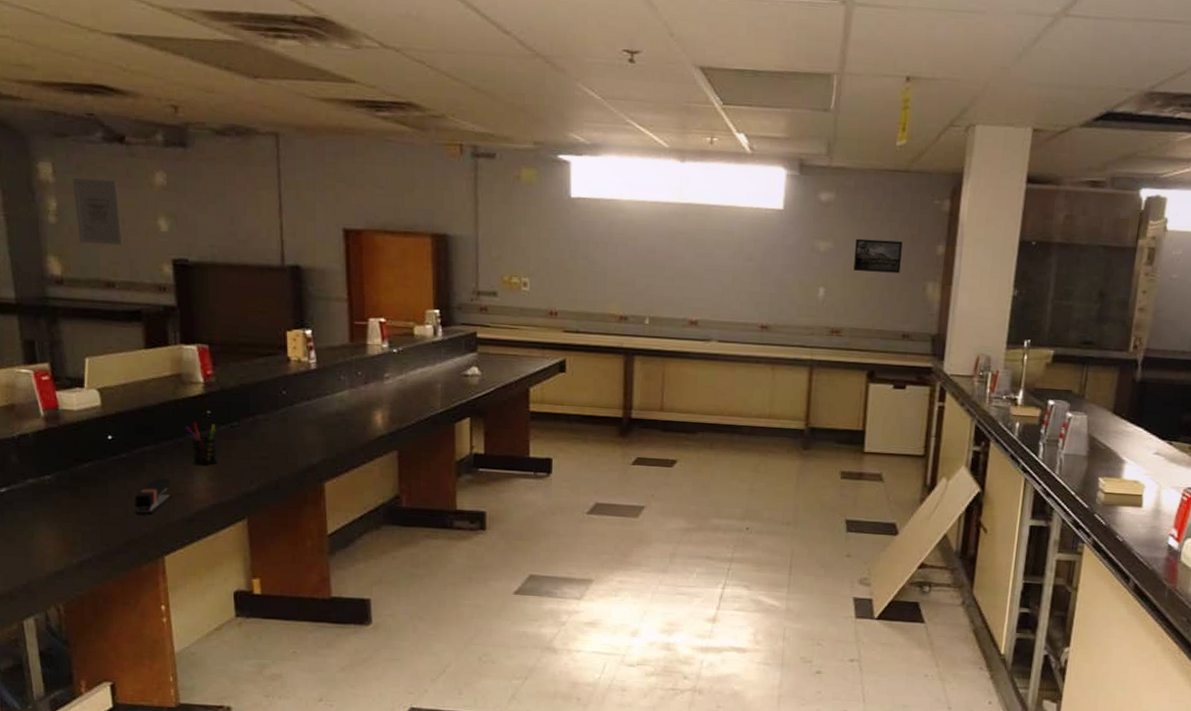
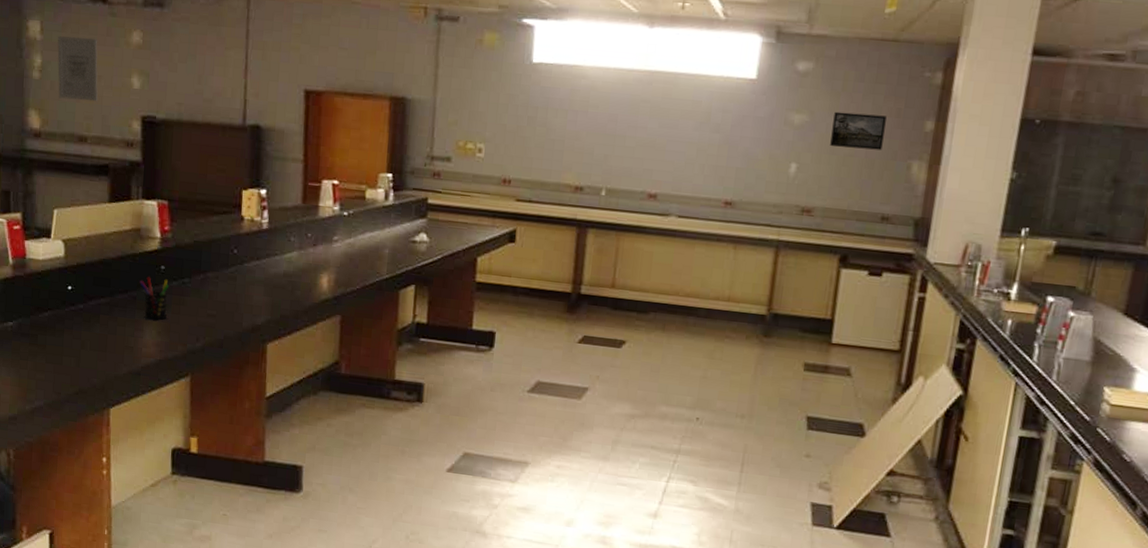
stapler: present [135,477,173,515] -> none [86,330,122,366]

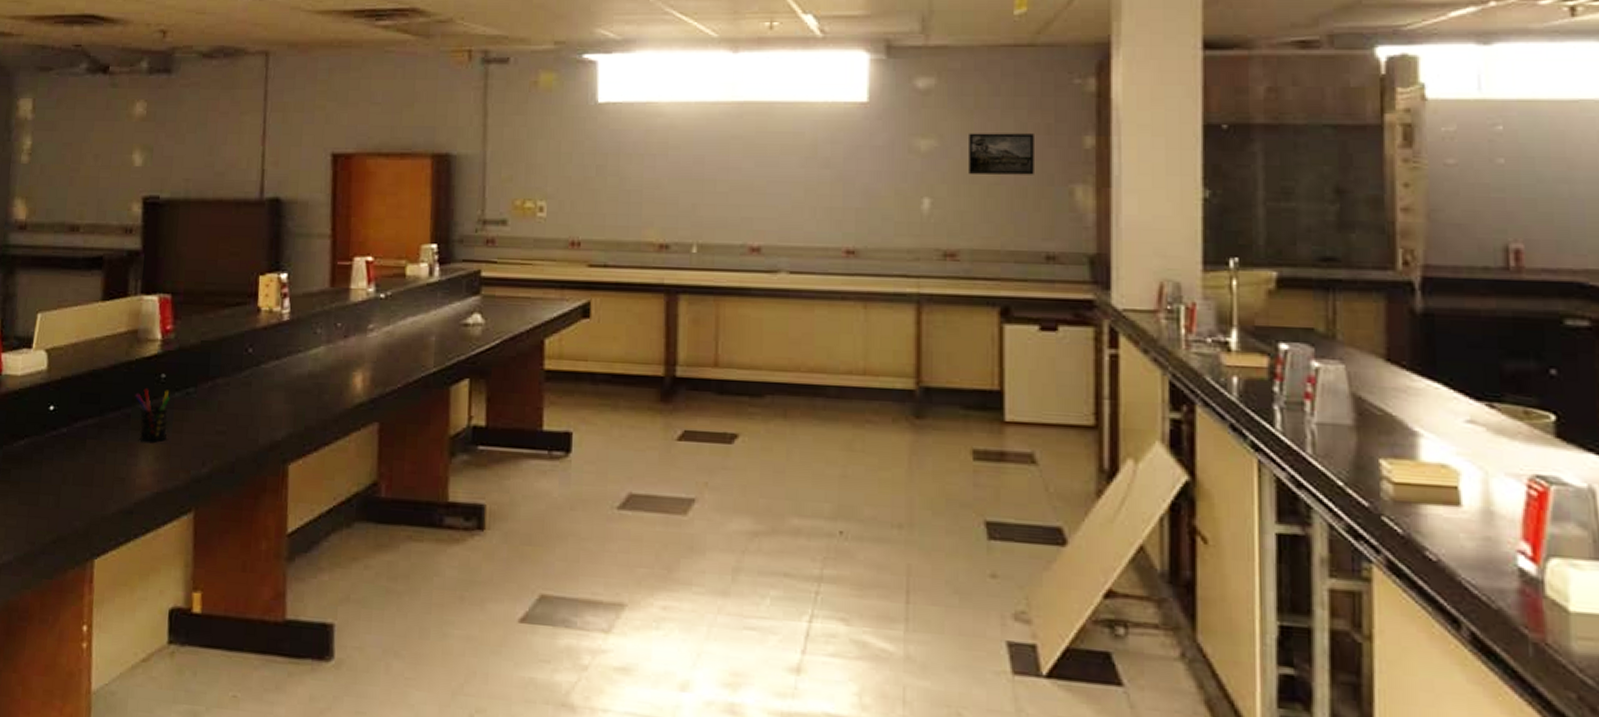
wall art: present [57,36,98,102] -> none [49,113,96,185]

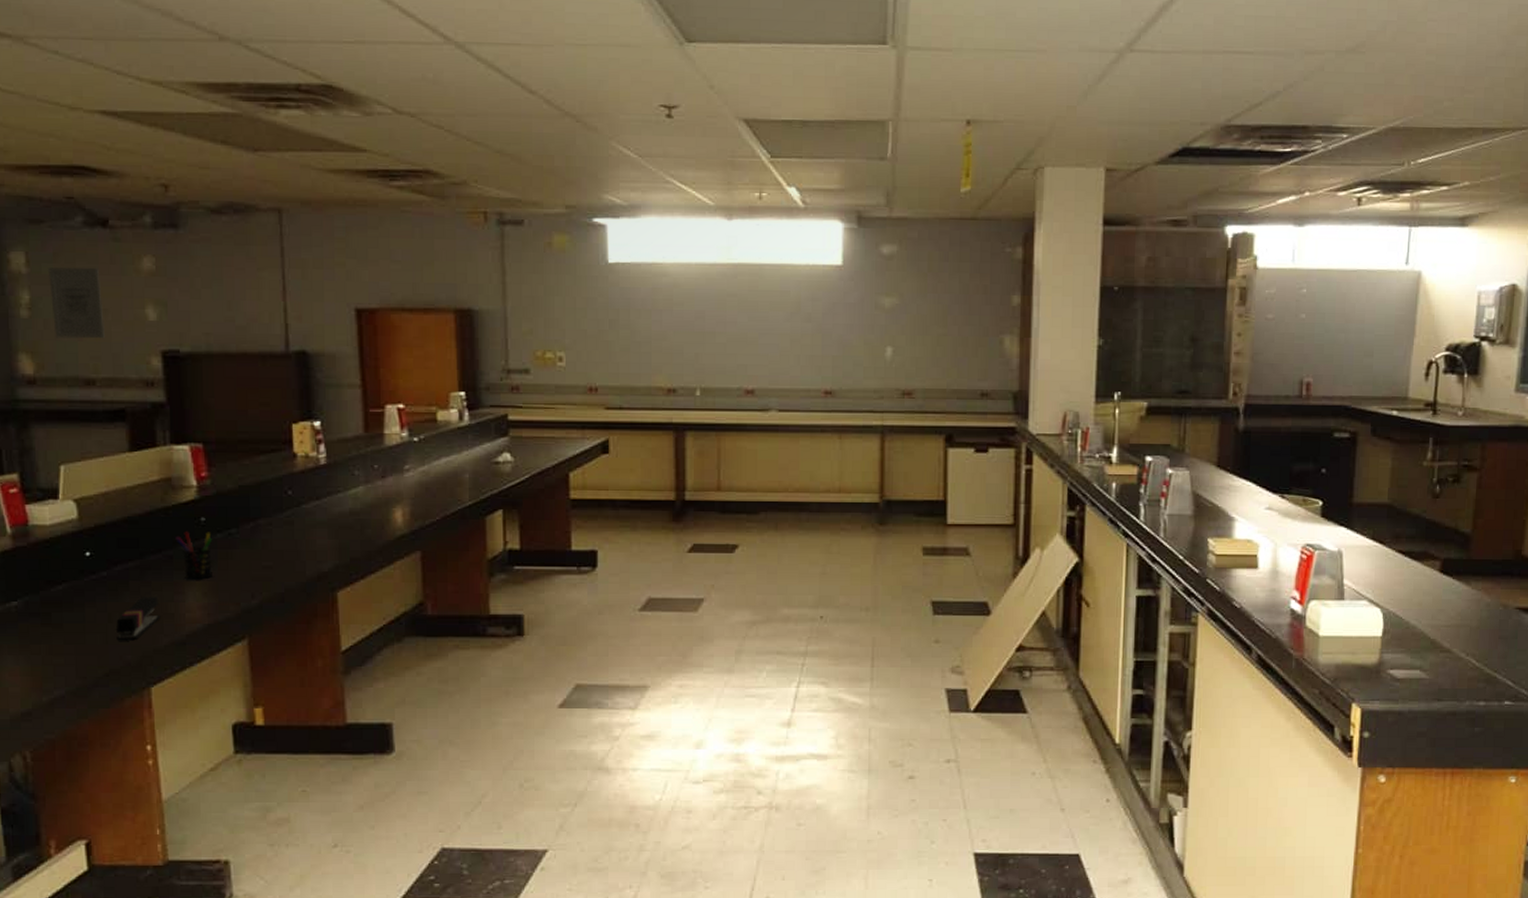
wall art: none [49,113,96,185] -> present [49,267,106,339]
stapler: none [68,457,112,505] -> present [116,596,161,641]
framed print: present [969,133,1034,175] -> none [923,292,974,328]

